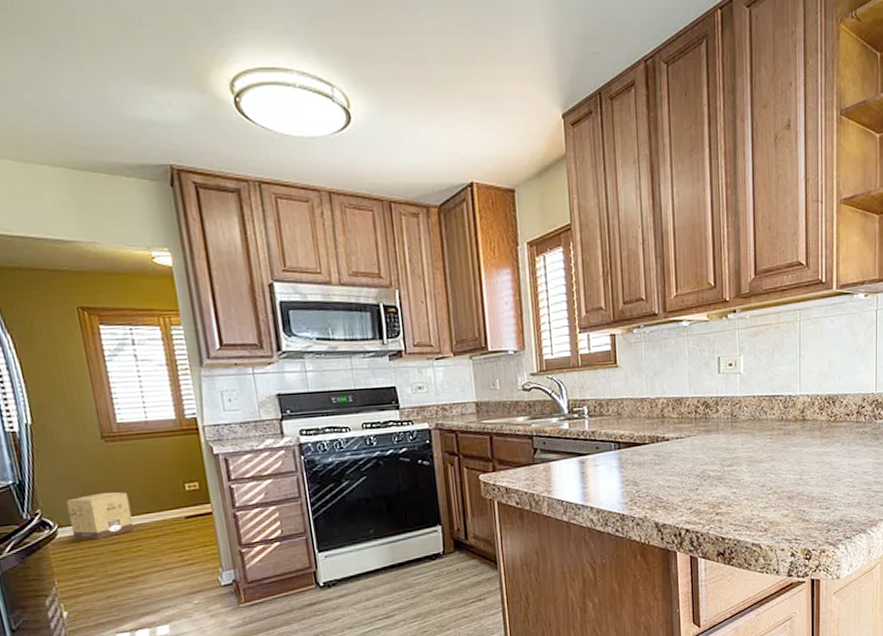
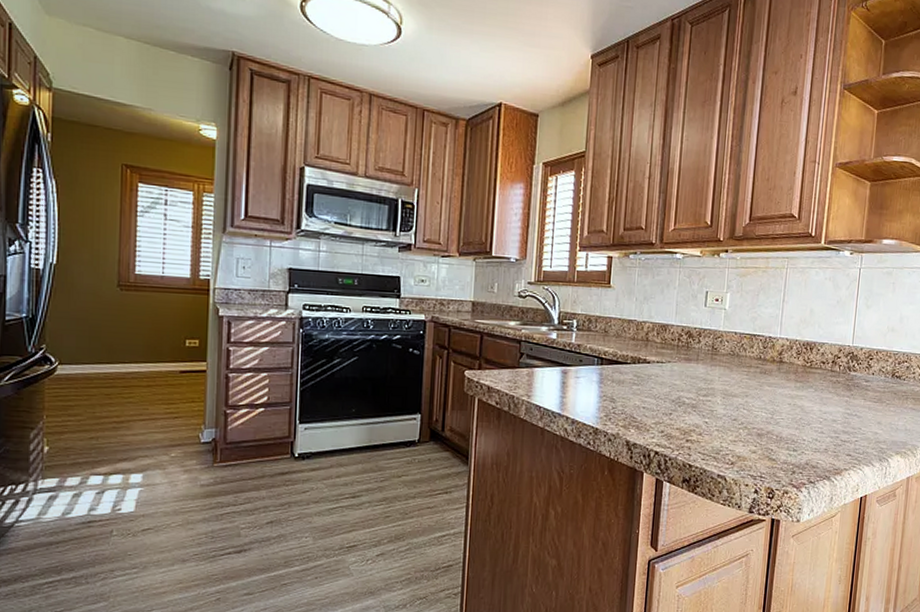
cardboard box: present [65,492,135,540] -> none [70,337,131,381]

